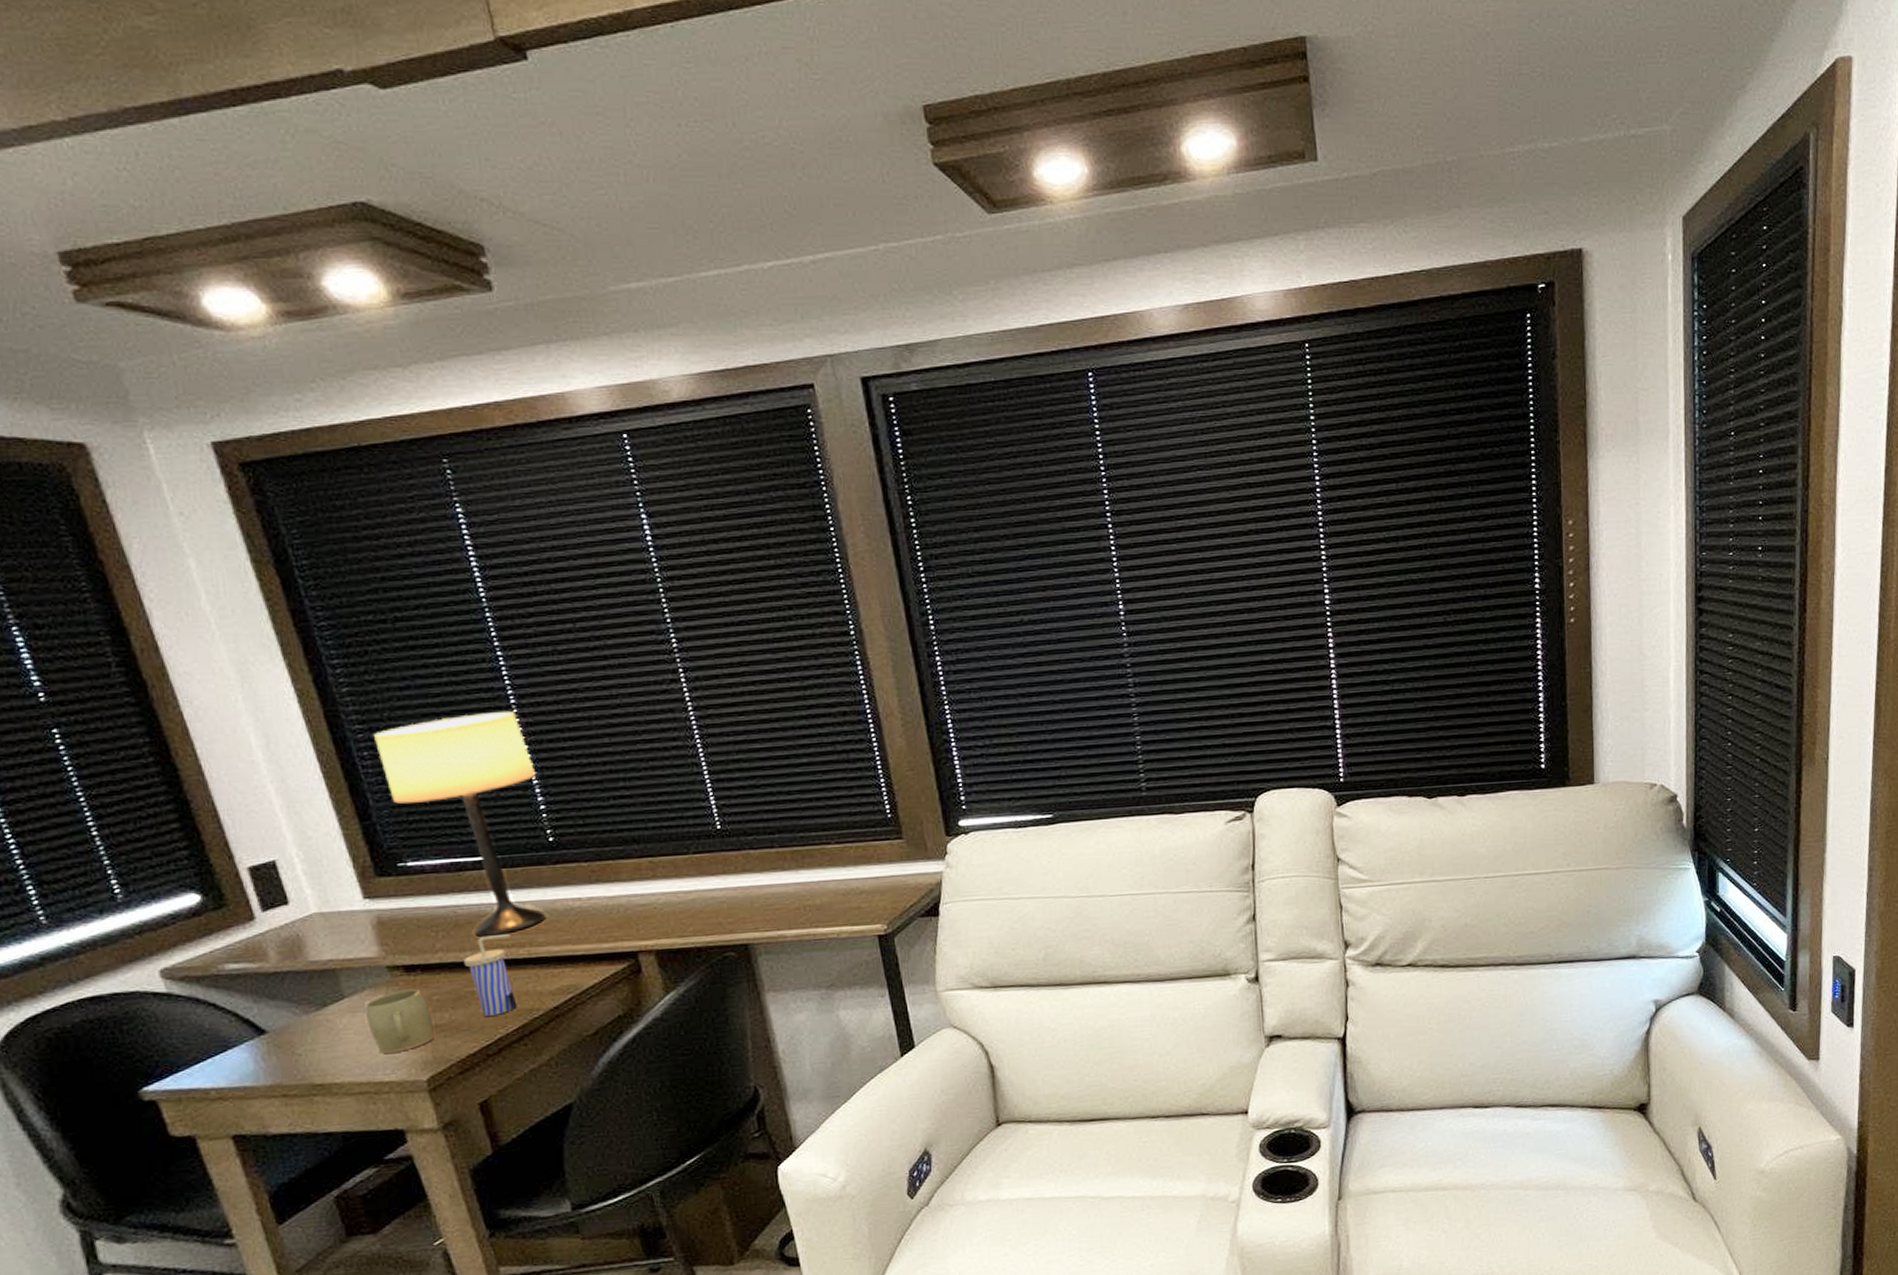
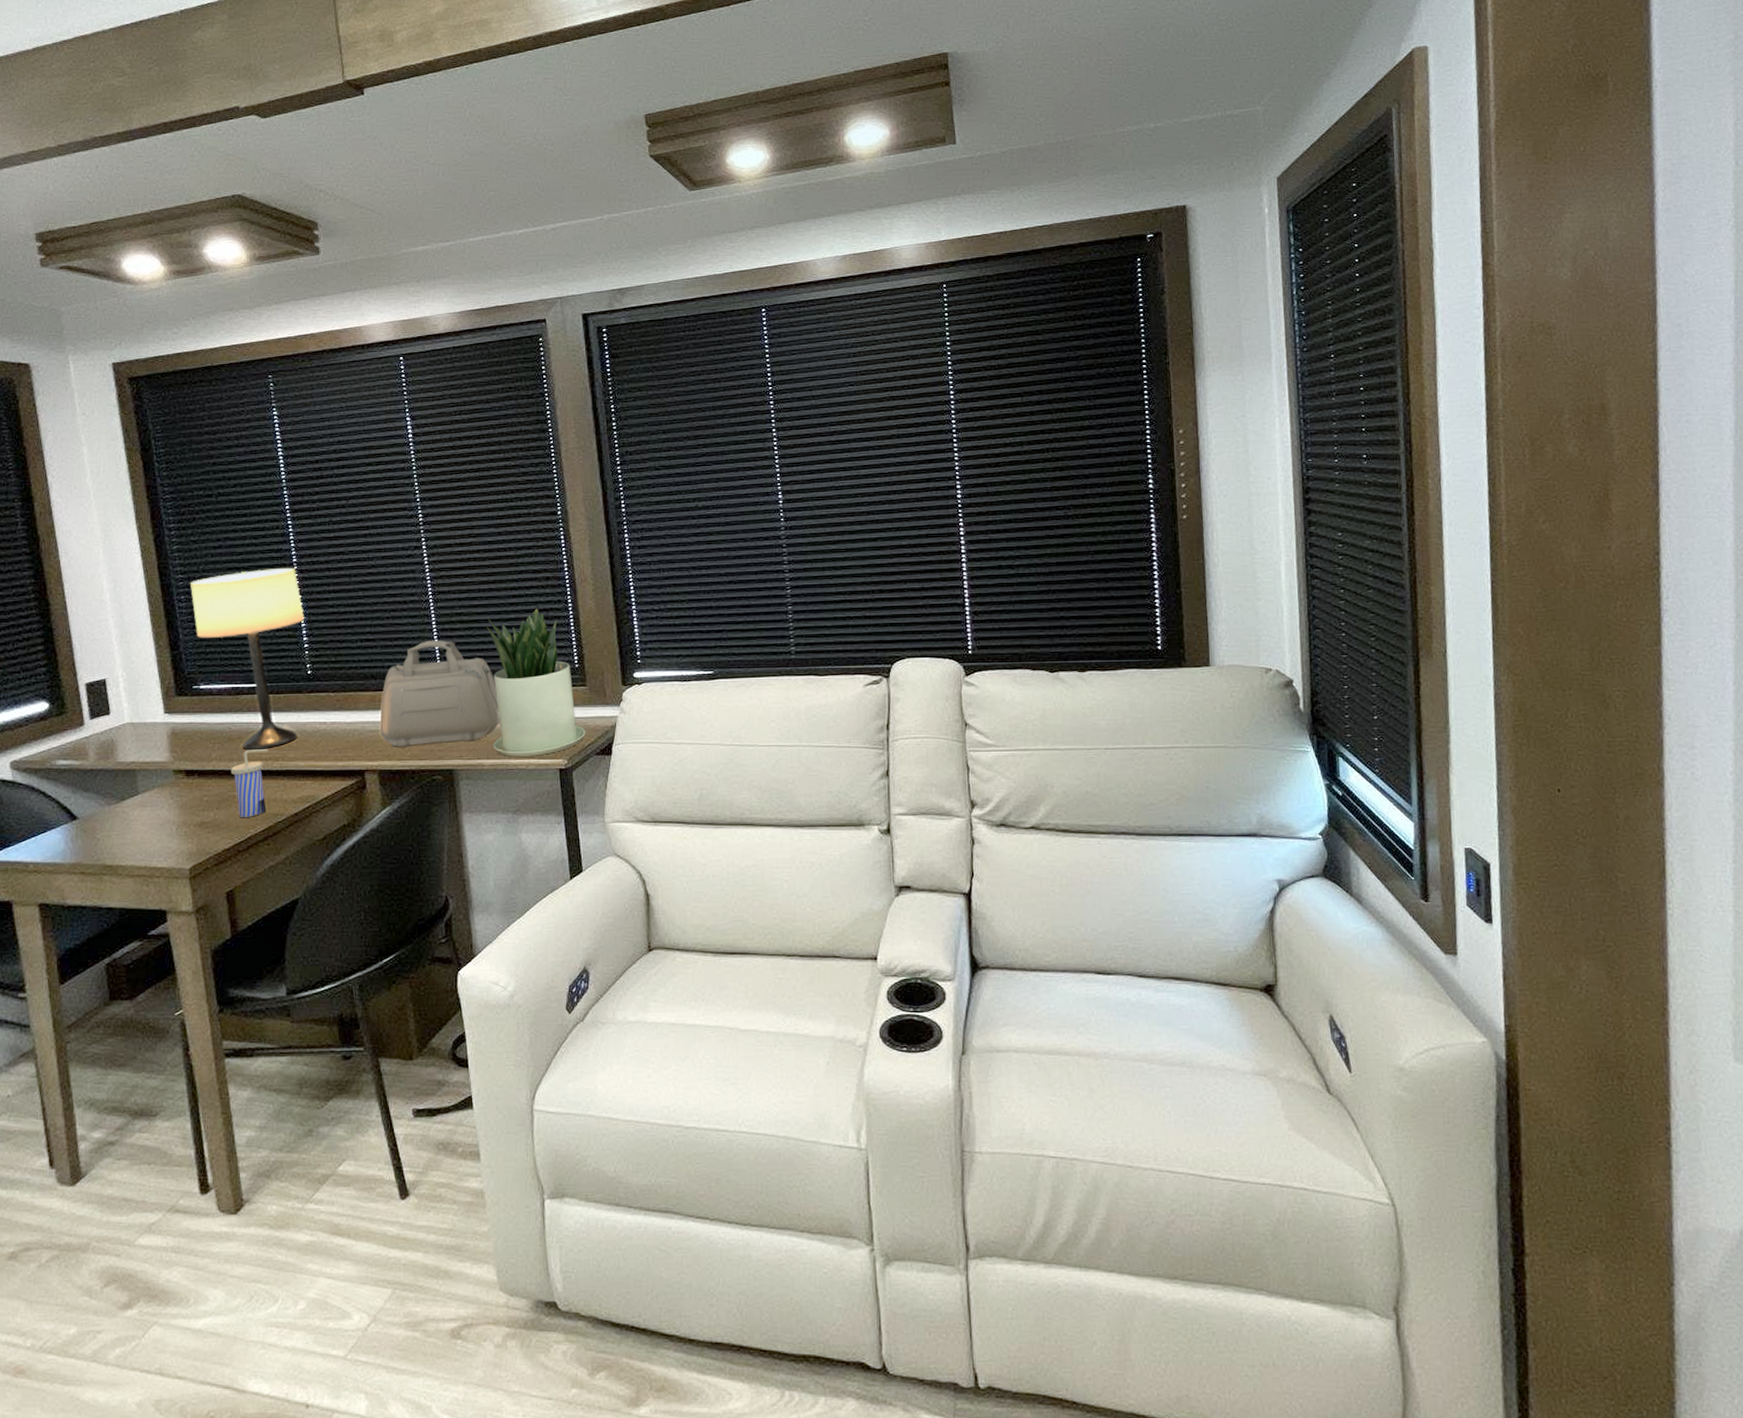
mug: present [365,988,436,1054] -> none [152,790,202,843]
handbag: none [648,792,802,922] -> present [379,640,500,747]
planter: none [773,750,907,925] -> present [486,609,586,757]

